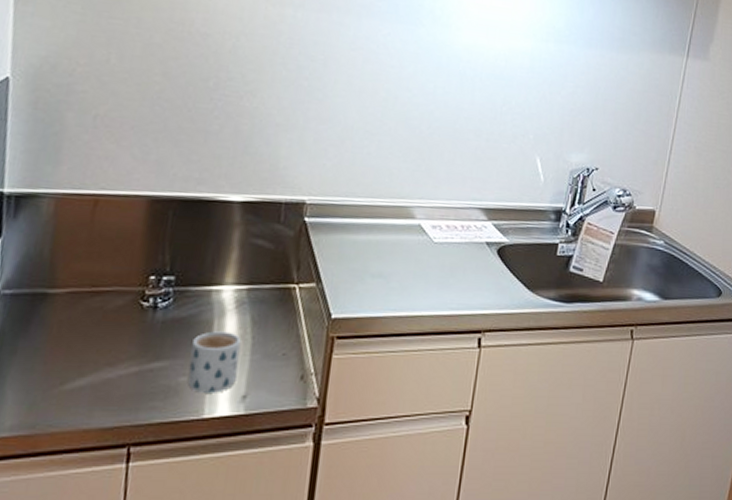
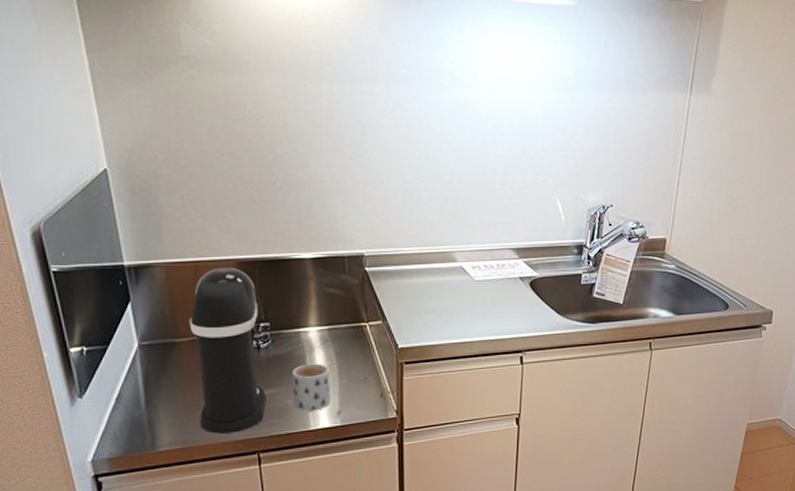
coffee maker: none [58,204,166,418] -> present [189,267,266,434]

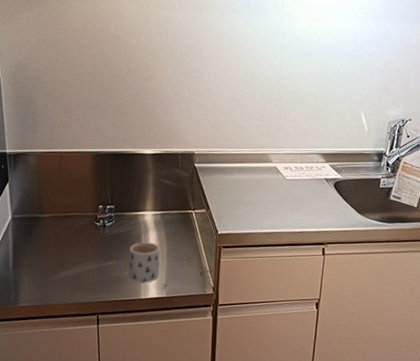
coffee maker: present [189,267,266,434] -> none [52,158,107,296]

